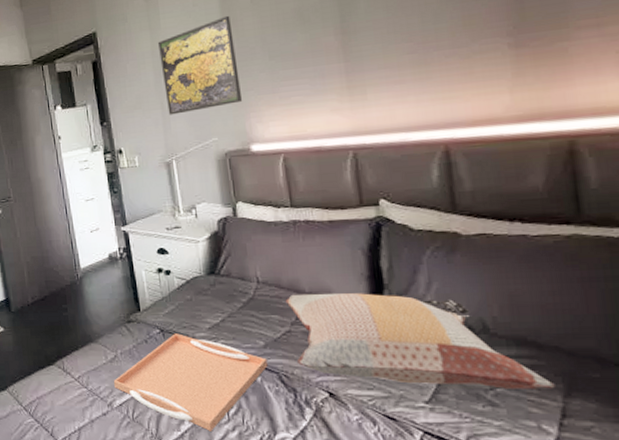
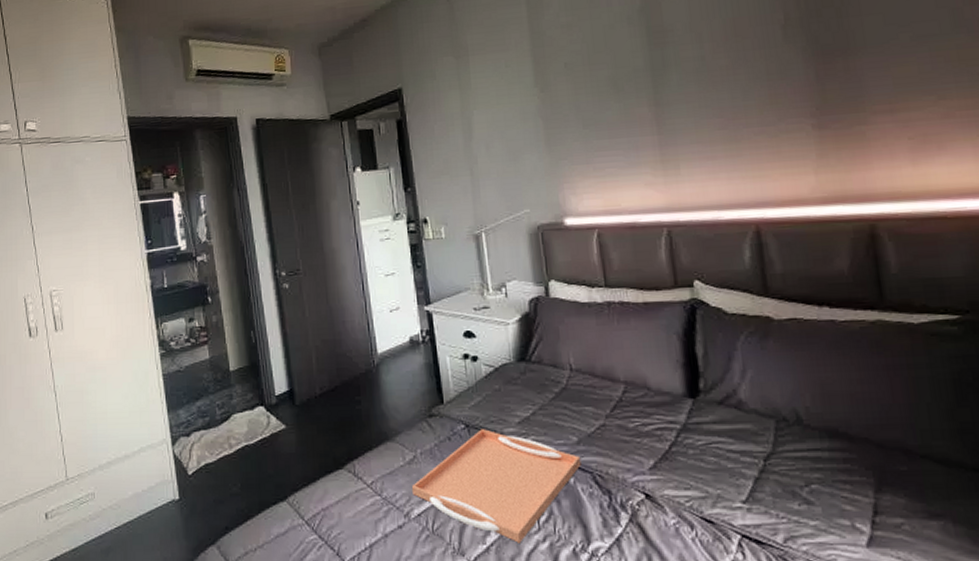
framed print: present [157,15,243,115] -> none [467,79,556,183]
decorative pillow: present [285,293,555,389] -> none [599,382,867,485]

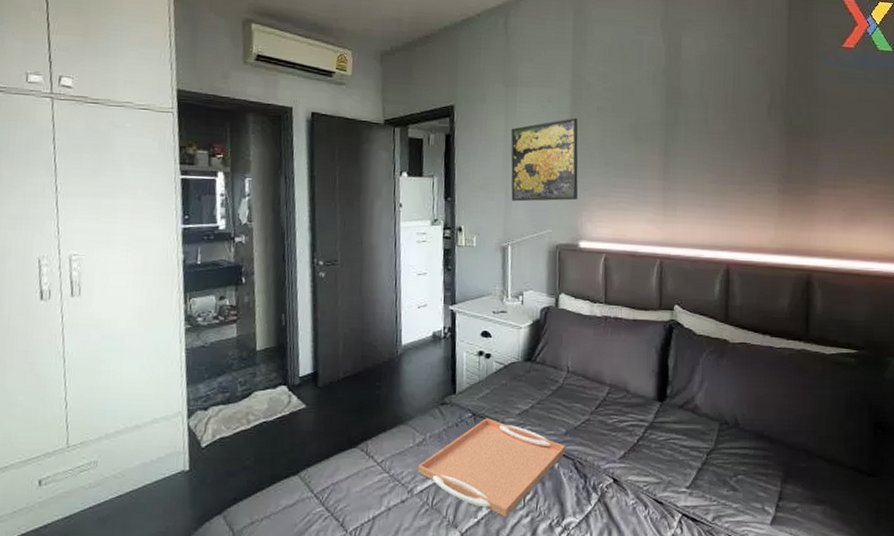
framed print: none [467,79,556,183] -> present [510,117,578,202]

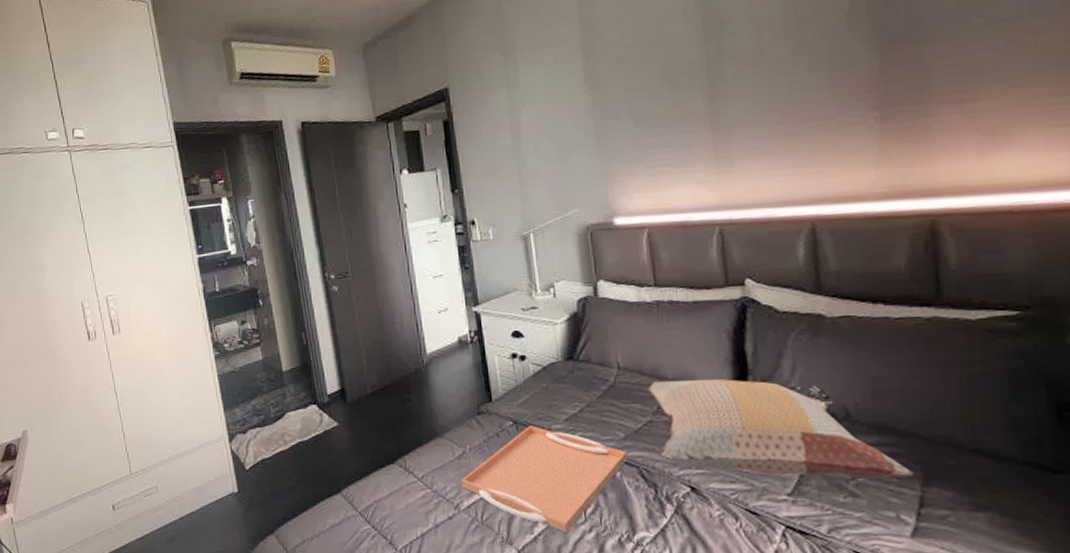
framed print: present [510,117,578,202] -> none [515,75,606,183]
decorative pillow: none [589,385,777,476] -> present [647,379,914,478]

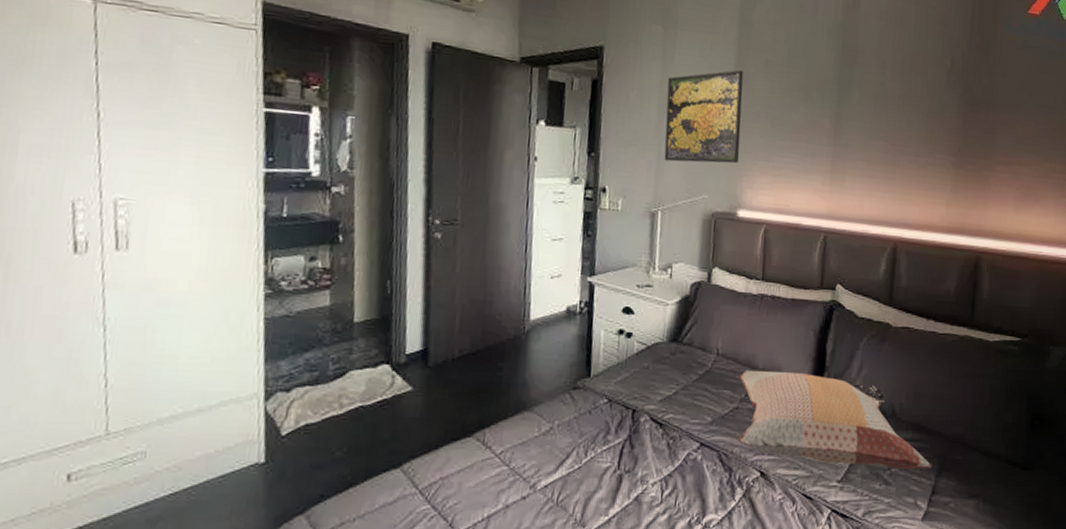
serving tray: present [460,426,628,533] -> none [542,404,711,515]
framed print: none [515,75,606,183] -> present [664,69,743,164]

